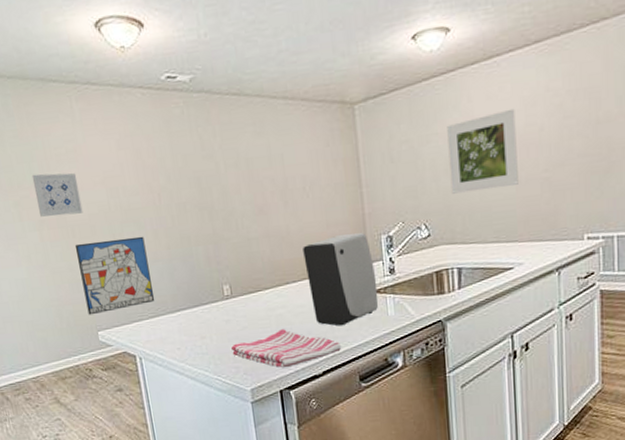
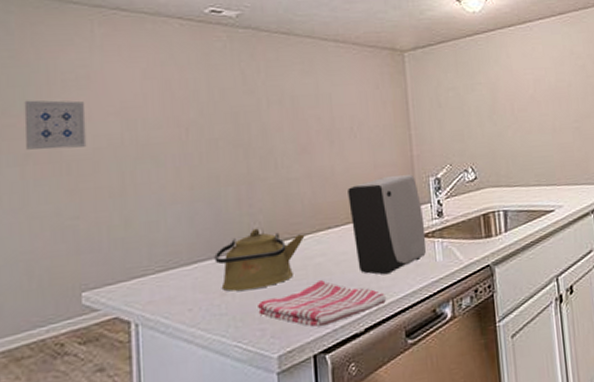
wall art: present [74,236,155,316] -> none [67,174,167,272]
kettle: none [193,283,267,335] -> present [214,228,305,291]
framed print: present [447,108,519,194] -> none [489,66,554,139]

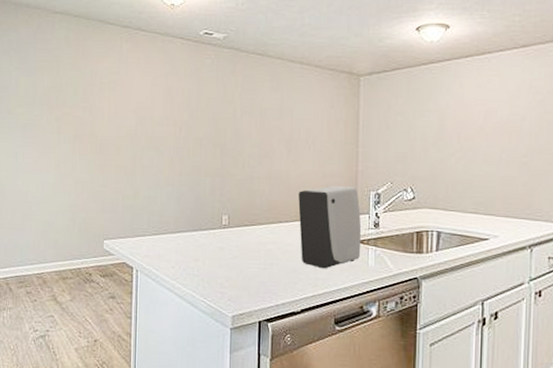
wall art: present [24,100,87,150] -> none [75,96,114,134]
kettle: present [214,228,305,291] -> none [192,213,261,261]
dish towel: present [258,280,387,327] -> none [221,263,322,301]

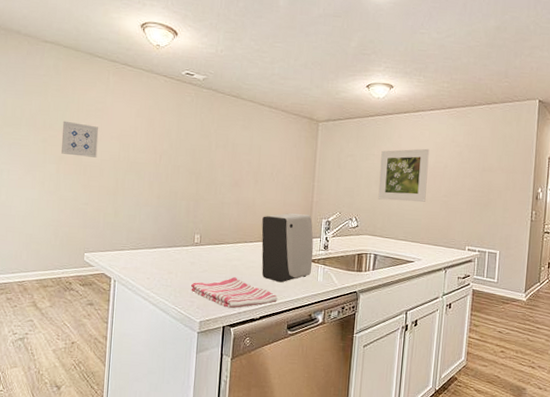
wall art: none [75,96,114,134] -> present [61,121,99,158]
dish towel: none [221,263,322,301] -> present [191,277,278,309]
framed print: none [438,98,501,165] -> present [378,148,430,202]

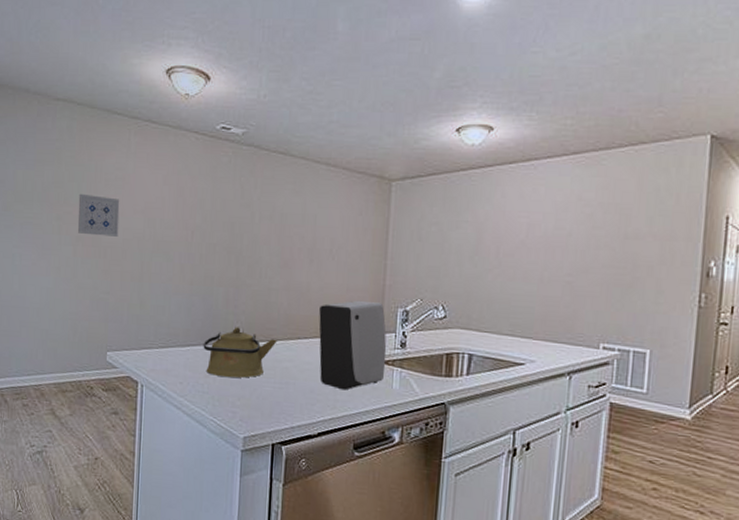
kettle: none [167,233,229,274] -> present [203,327,277,378]
dish towel: present [191,277,278,309] -> none [232,382,341,422]
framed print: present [378,148,430,202] -> none [473,210,546,284]

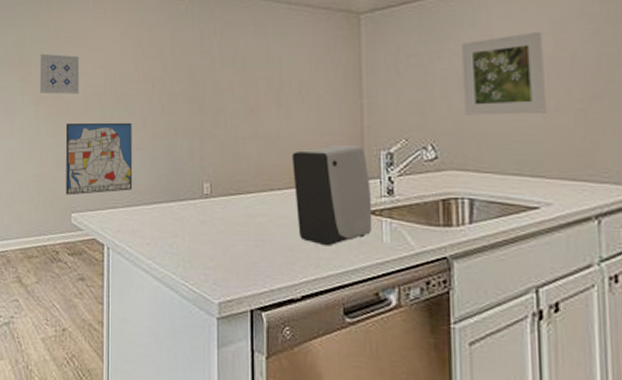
wall art: none [102,264,170,335] -> present [65,122,133,195]
kettle: present [203,327,277,378] -> none [170,180,249,237]
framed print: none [473,210,546,284] -> present [462,31,546,115]

